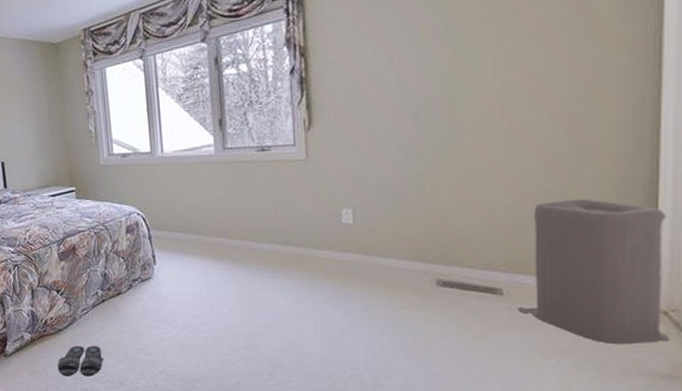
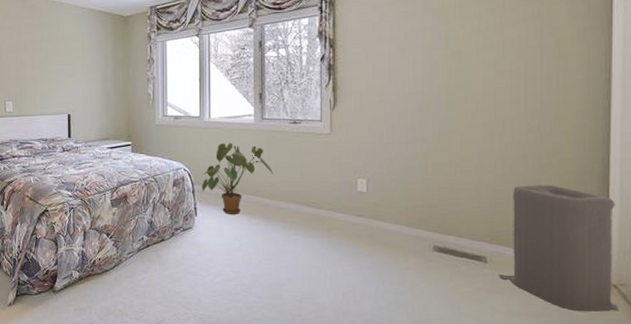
slippers: present [58,345,105,377] -> none [102,285,144,316]
house plant: none [158,179,242,260] -> present [201,143,274,214]

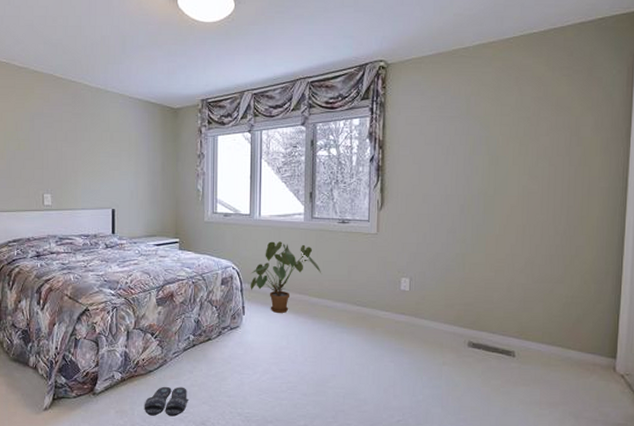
slippers: none [102,285,144,316] -> present [145,386,189,416]
laundry basket: present [499,185,618,312] -> none [525,284,626,400]

